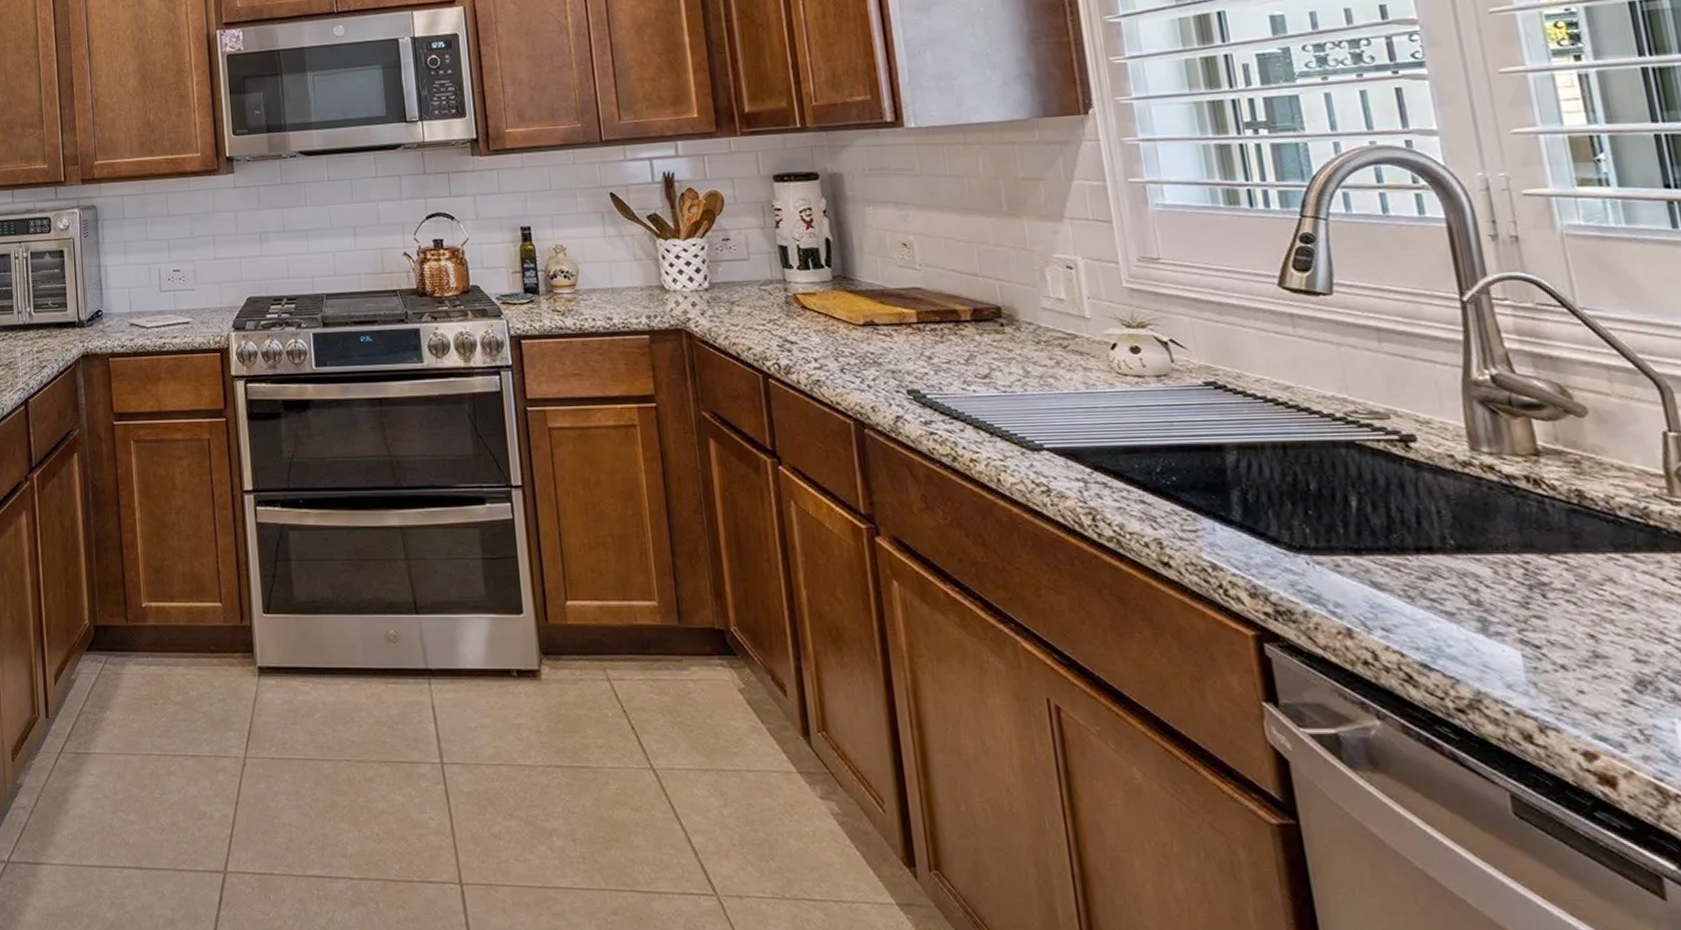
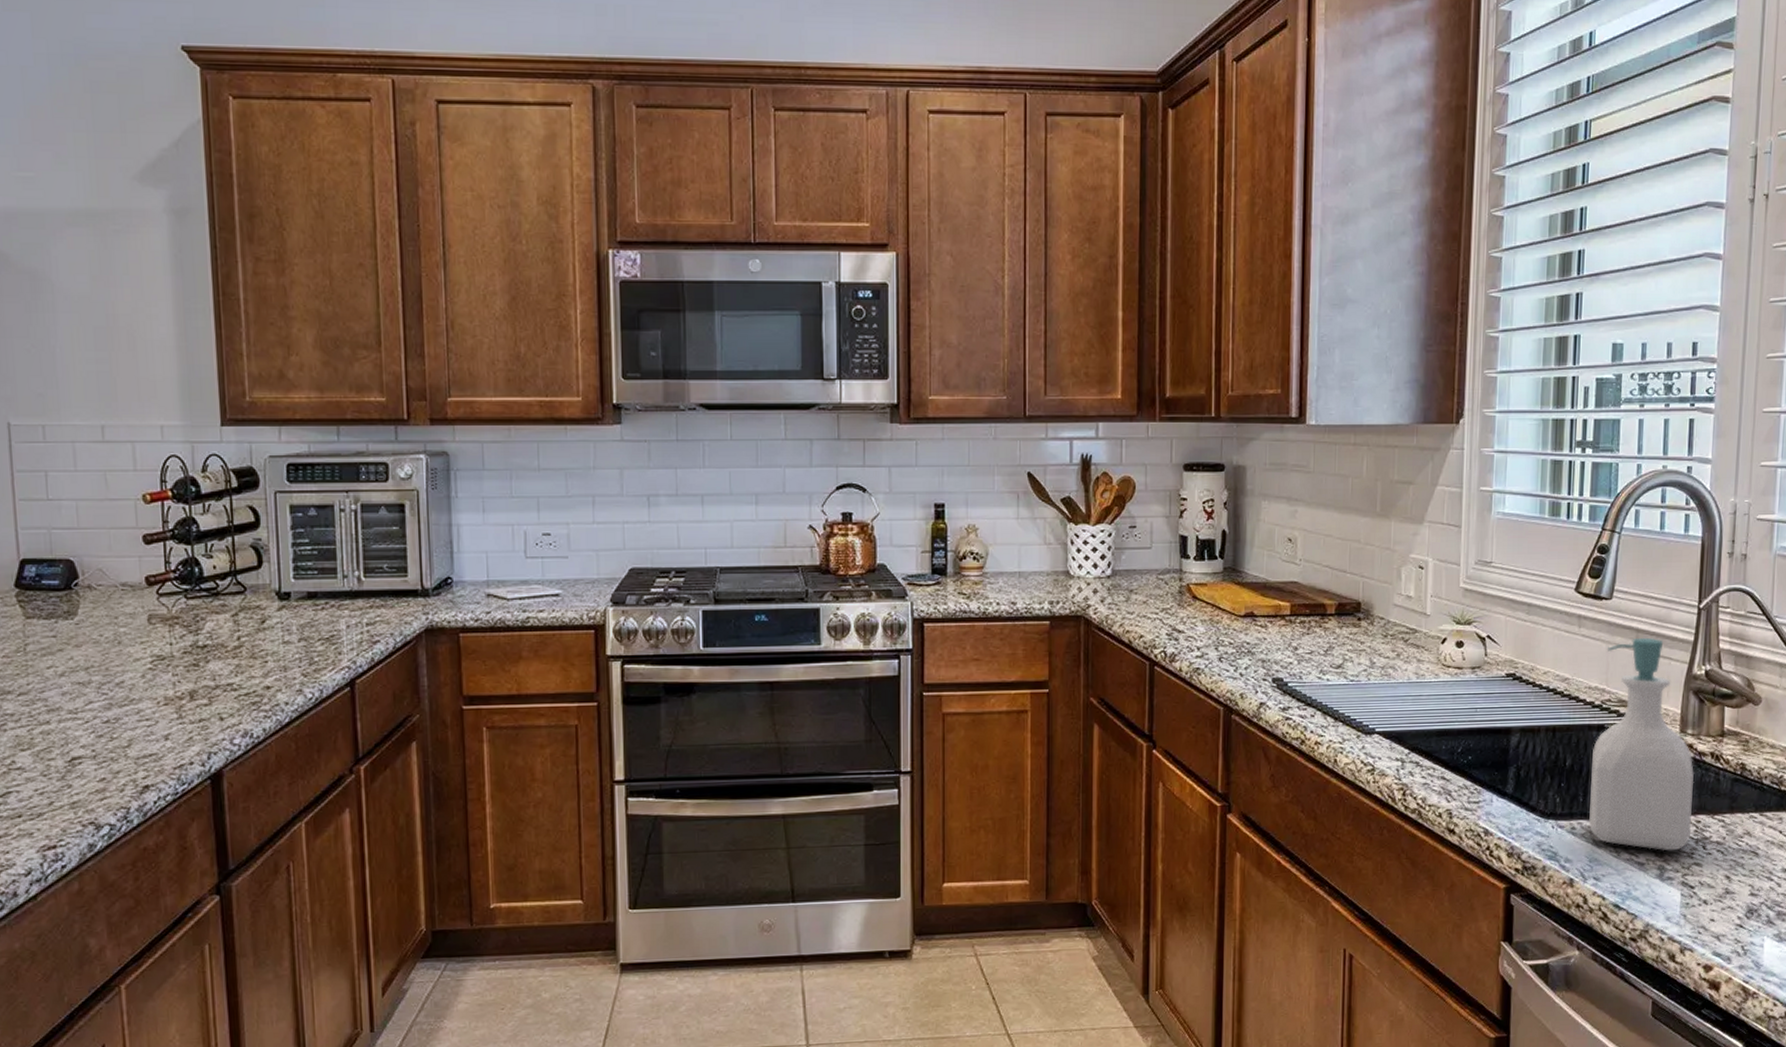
soap bottle: none [1339,337,1518,599] -> present [1589,637,1695,851]

